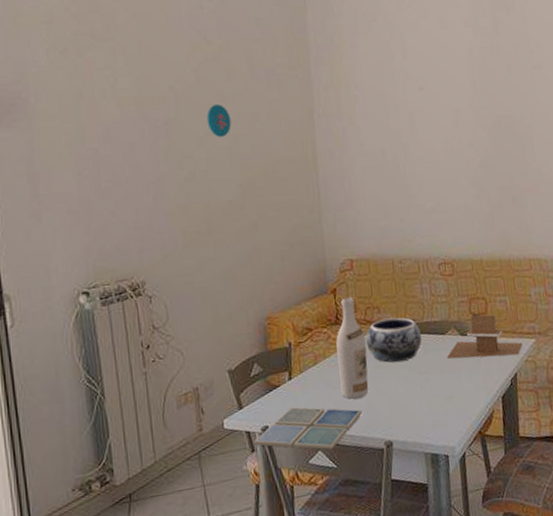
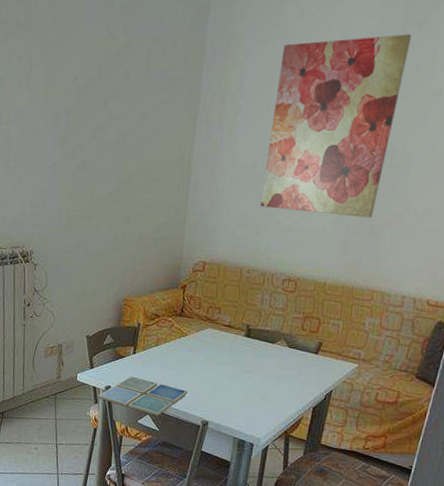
button: present [206,103,232,138] -> none [101,100,122,133]
wine bottle: present [336,296,369,399] -> none [174,294,203,381]
decorative bowl: present [366,317,422,363] -> none [203,319,253,359]
wall art: none [387,18,511,193] -> present [259,33,412,218]
napkin holder: present [446,312,523,359] -> none [270,330,345,375]

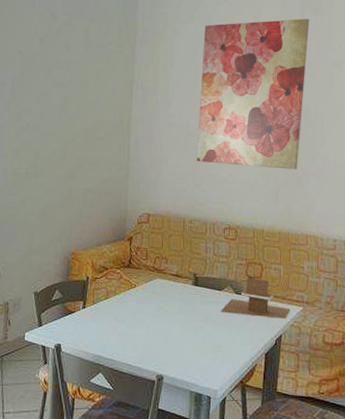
drink coaster: present [98,376,188,416] -> none [47,332,141,374]
napkin holder: none [270,330,345,375] -> present [220,276,291,319]

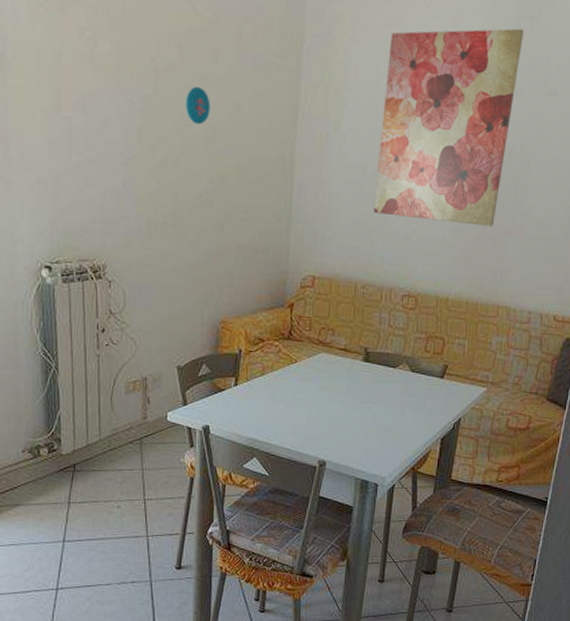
button: none [45,69,64,98] -> present [185,86,211,125]
napkin holder: present [220,276,291,319] -> none [393,351,473,400]

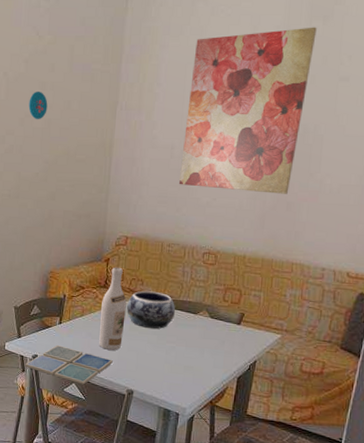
drink coaster: none [194,412,301,458] -> present [25,345,113,385]
wine bottle: none [284,314,315,415] -> present [99,267,127,350]
decorative bowl: none [316,342,372,387] -> present [127,290,175,329]

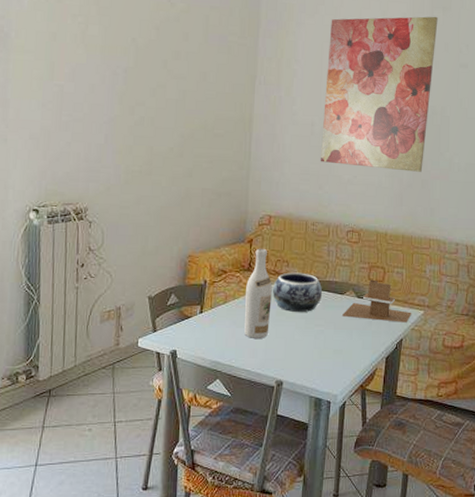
drink coaster: present [25,345,113,385] -> none [162,337,260,380]
button: present [28,91,48,120] -> none [161,60,182,91]
napkin holder: none [193,301,268,345] -> present [341,279,412,323]

